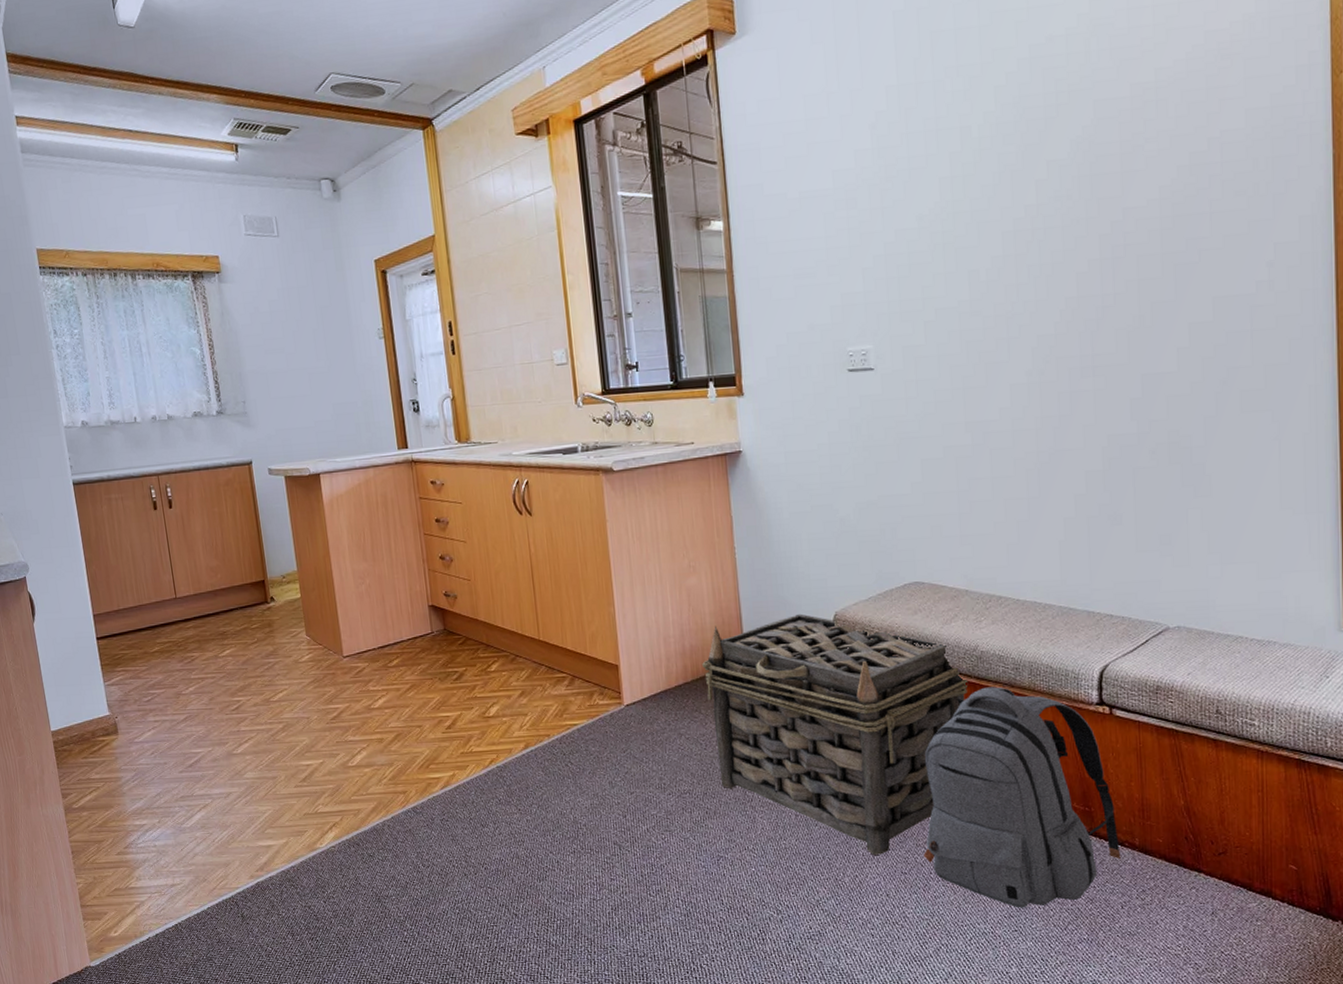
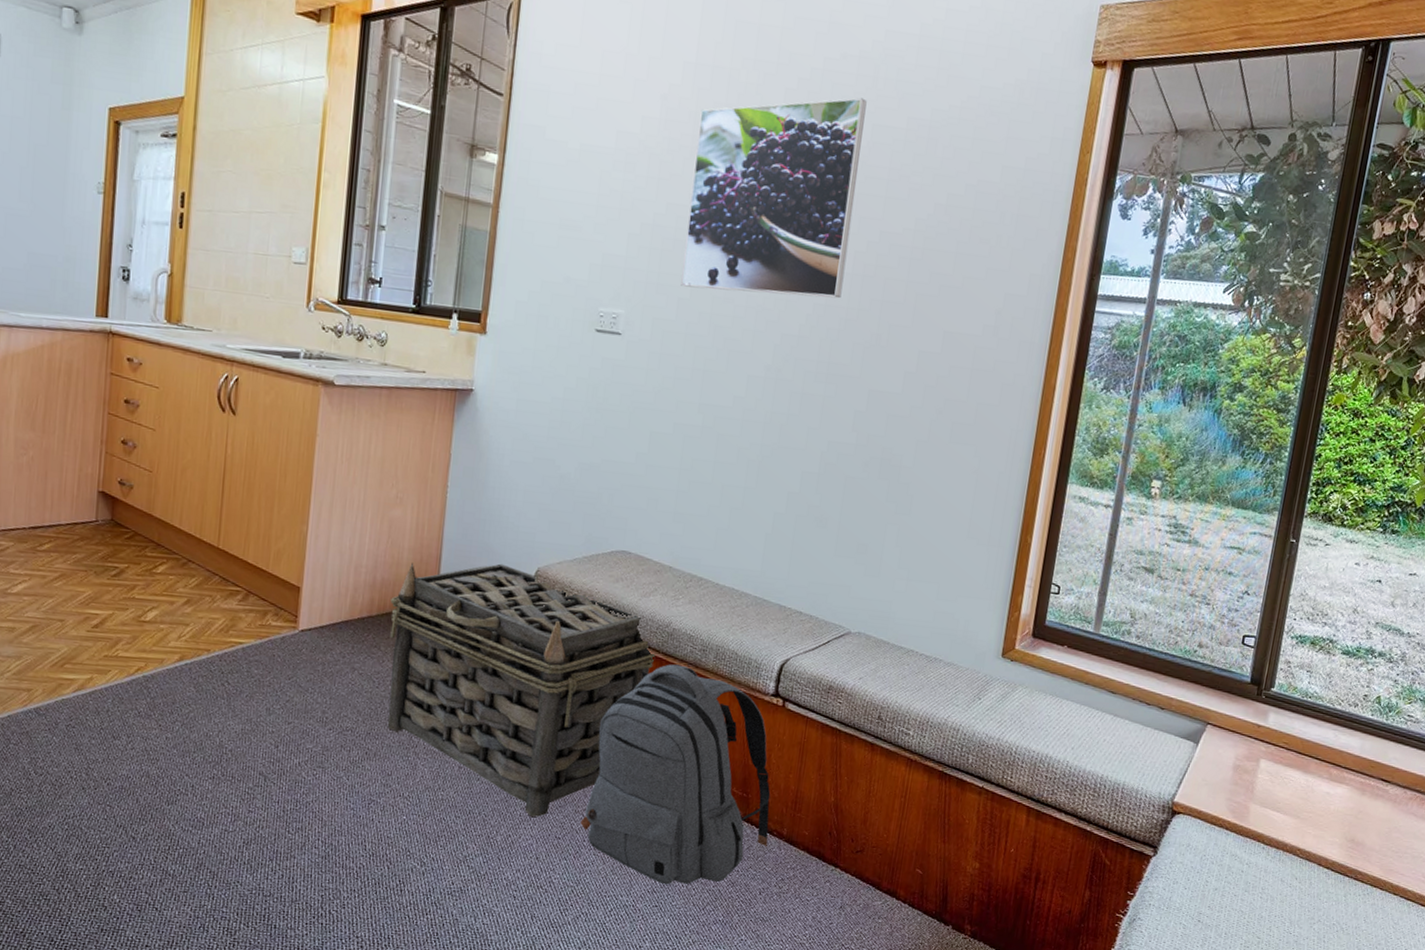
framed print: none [912,76,1093,309] -> present [681,97,867,299]

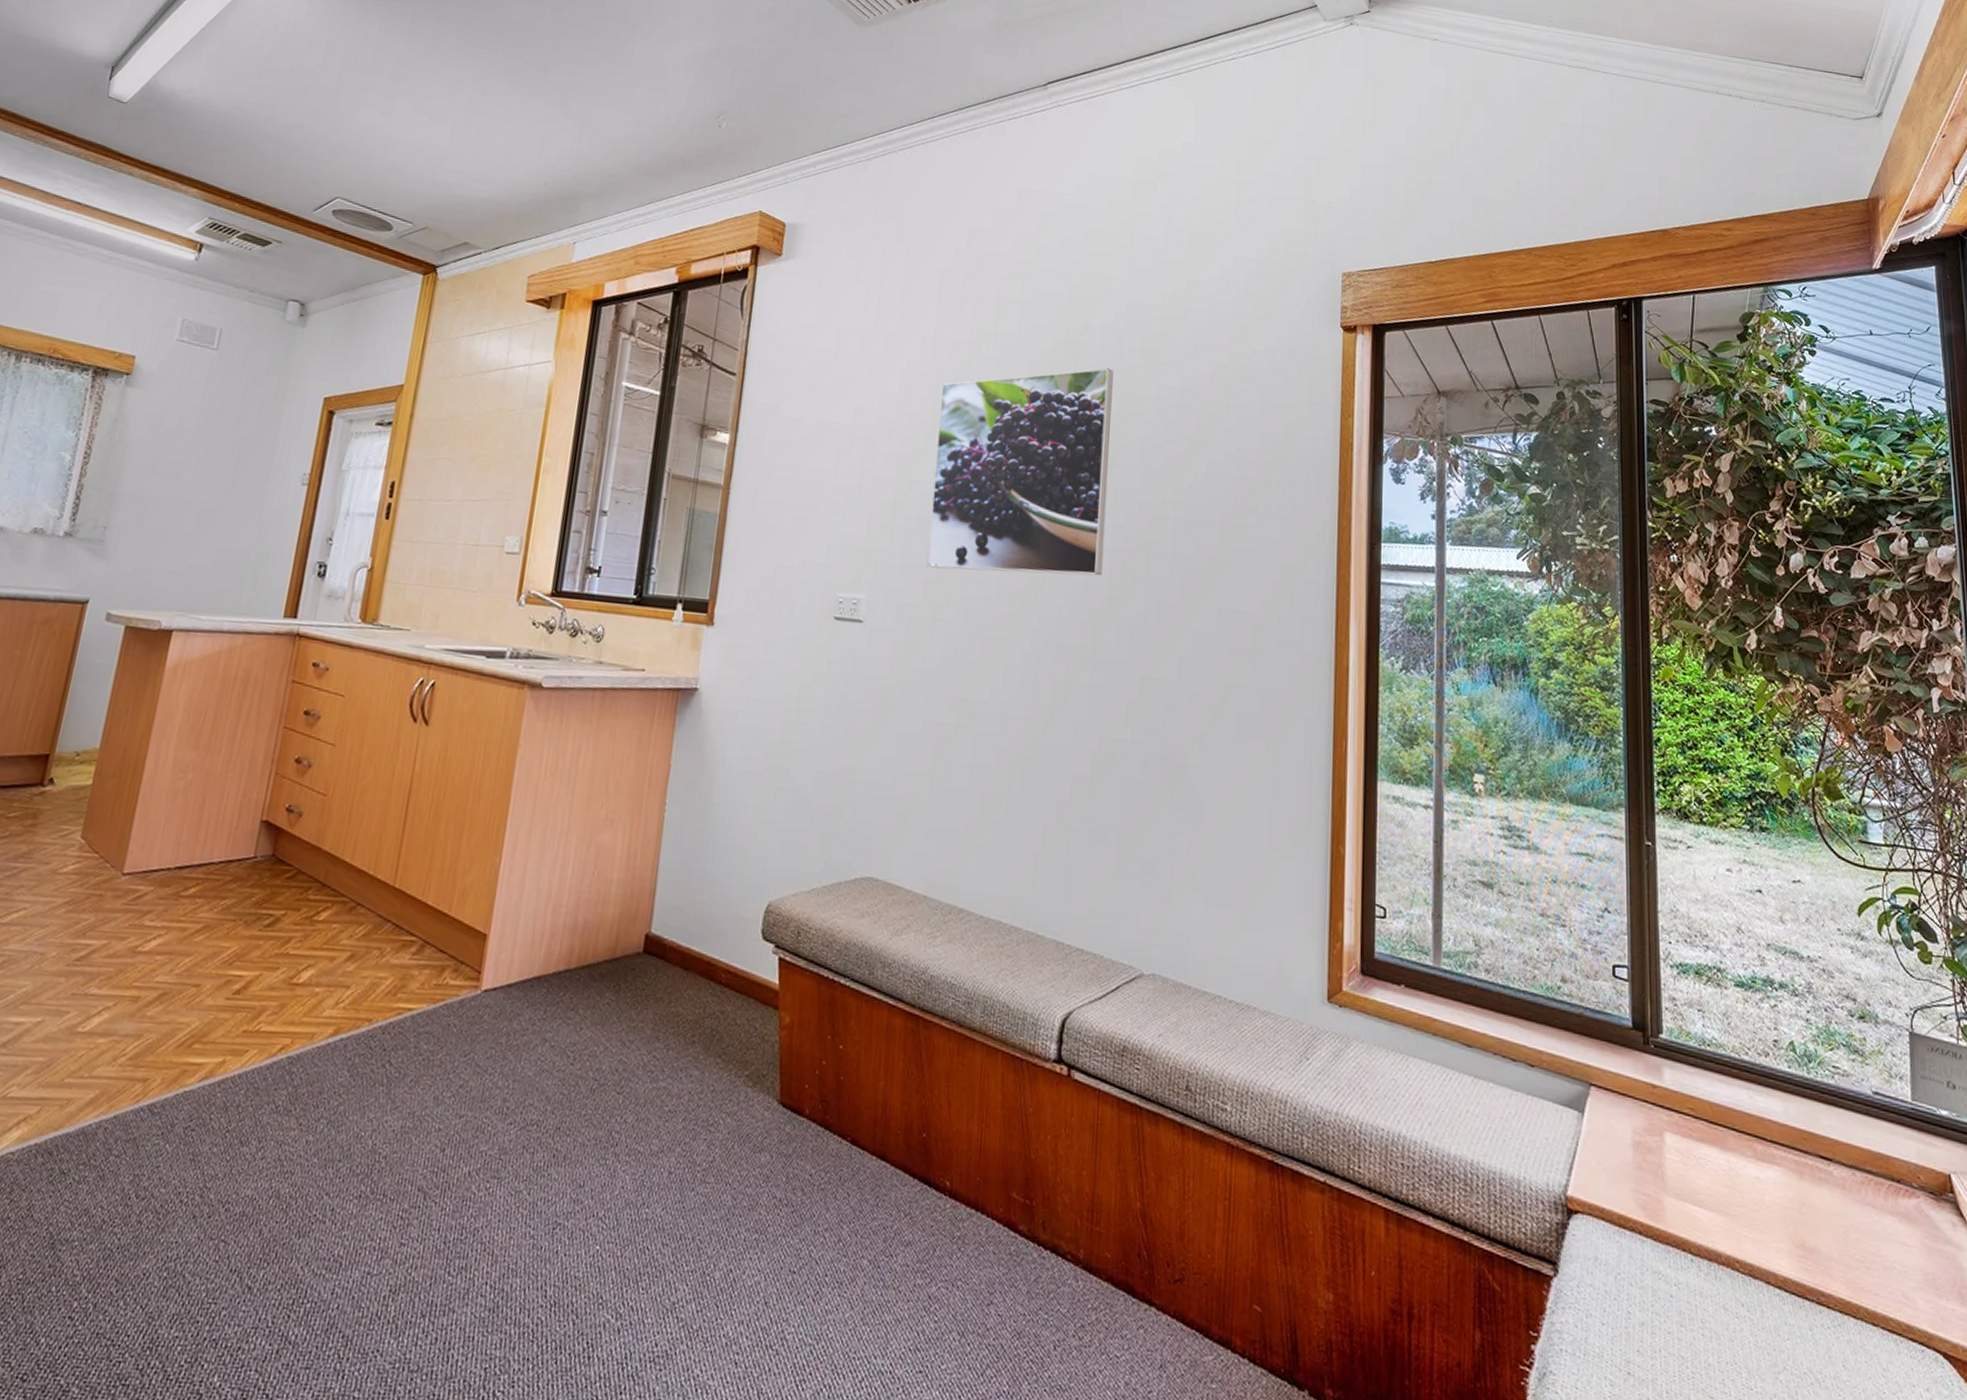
basket: present [387,562,656,817] -> none [581,897,911,1242]
backpack: present [580,664,771,885] -> none [821,1022,1061,1339]

